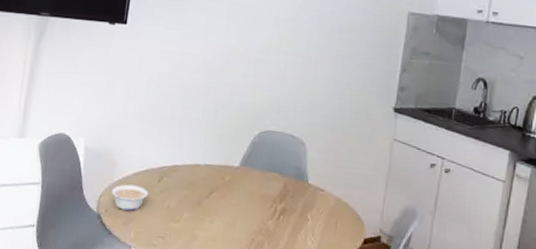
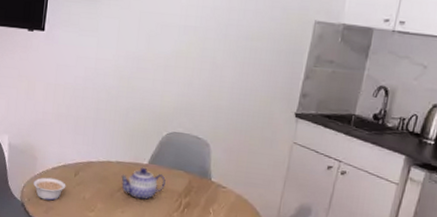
teapot: none [210,170,259,207] -> present [121,167,166,200]

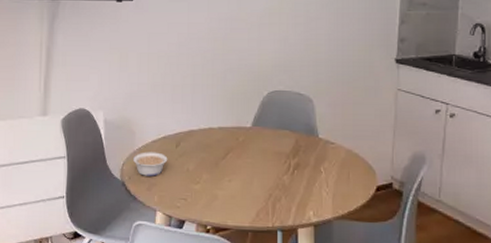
teapot: present [121,167,166,200] -> none [225,130,271,166]

